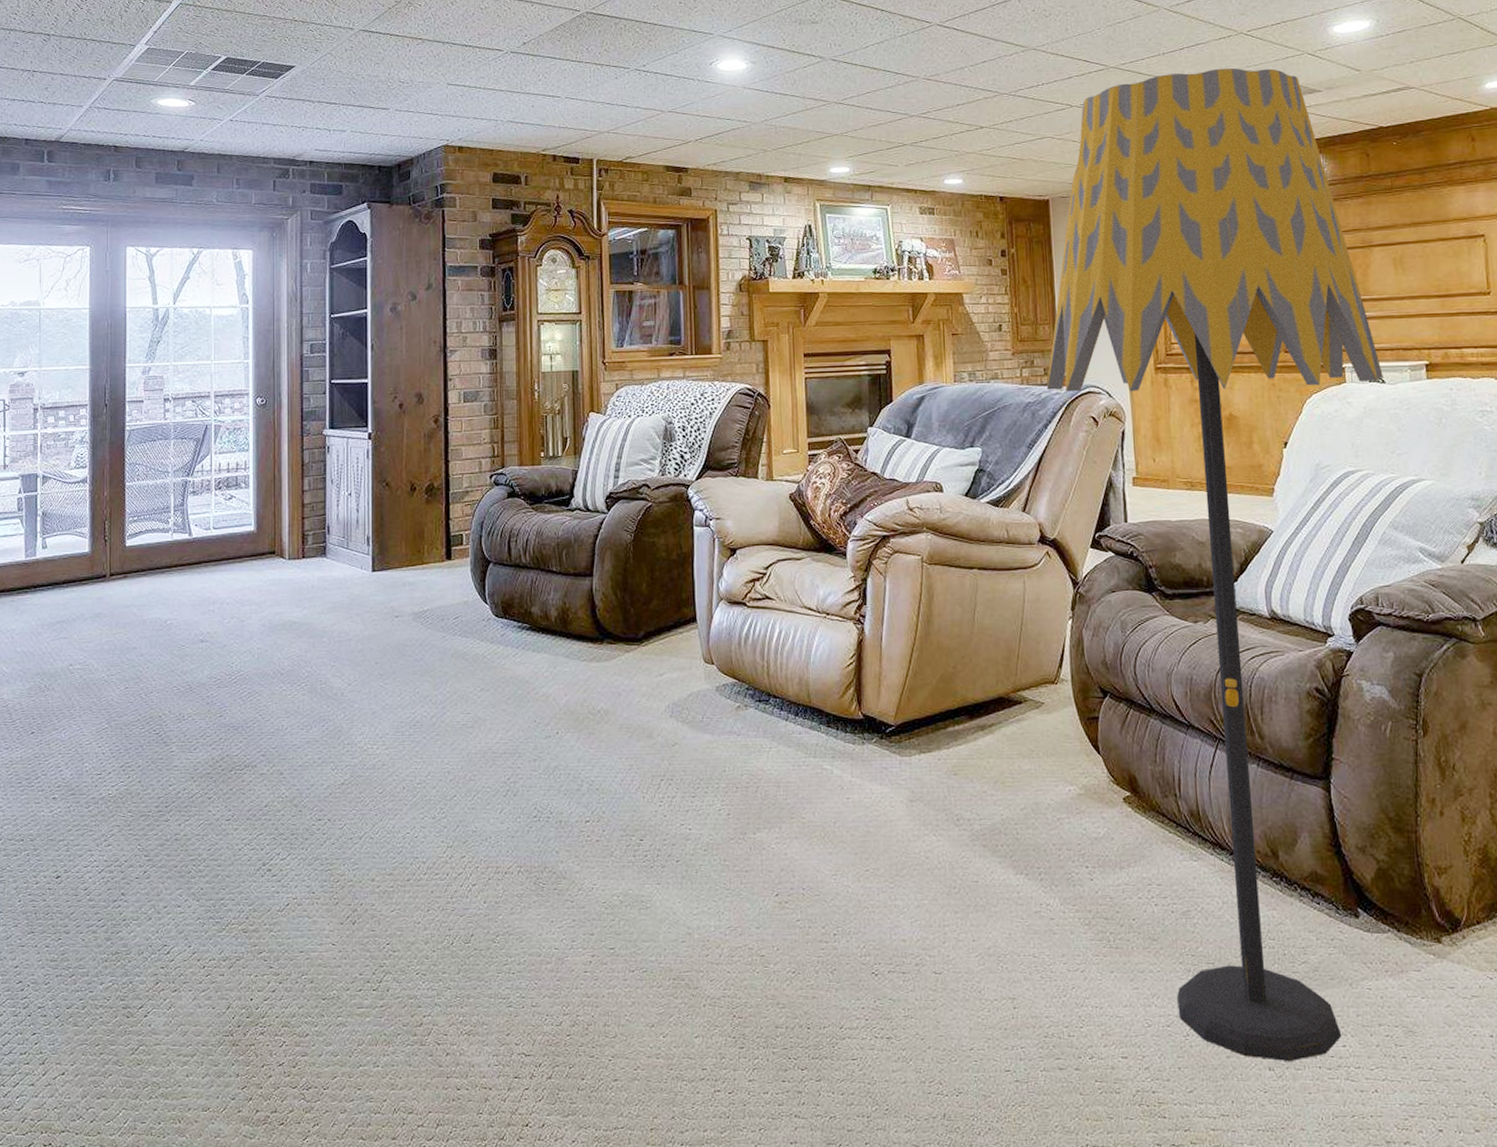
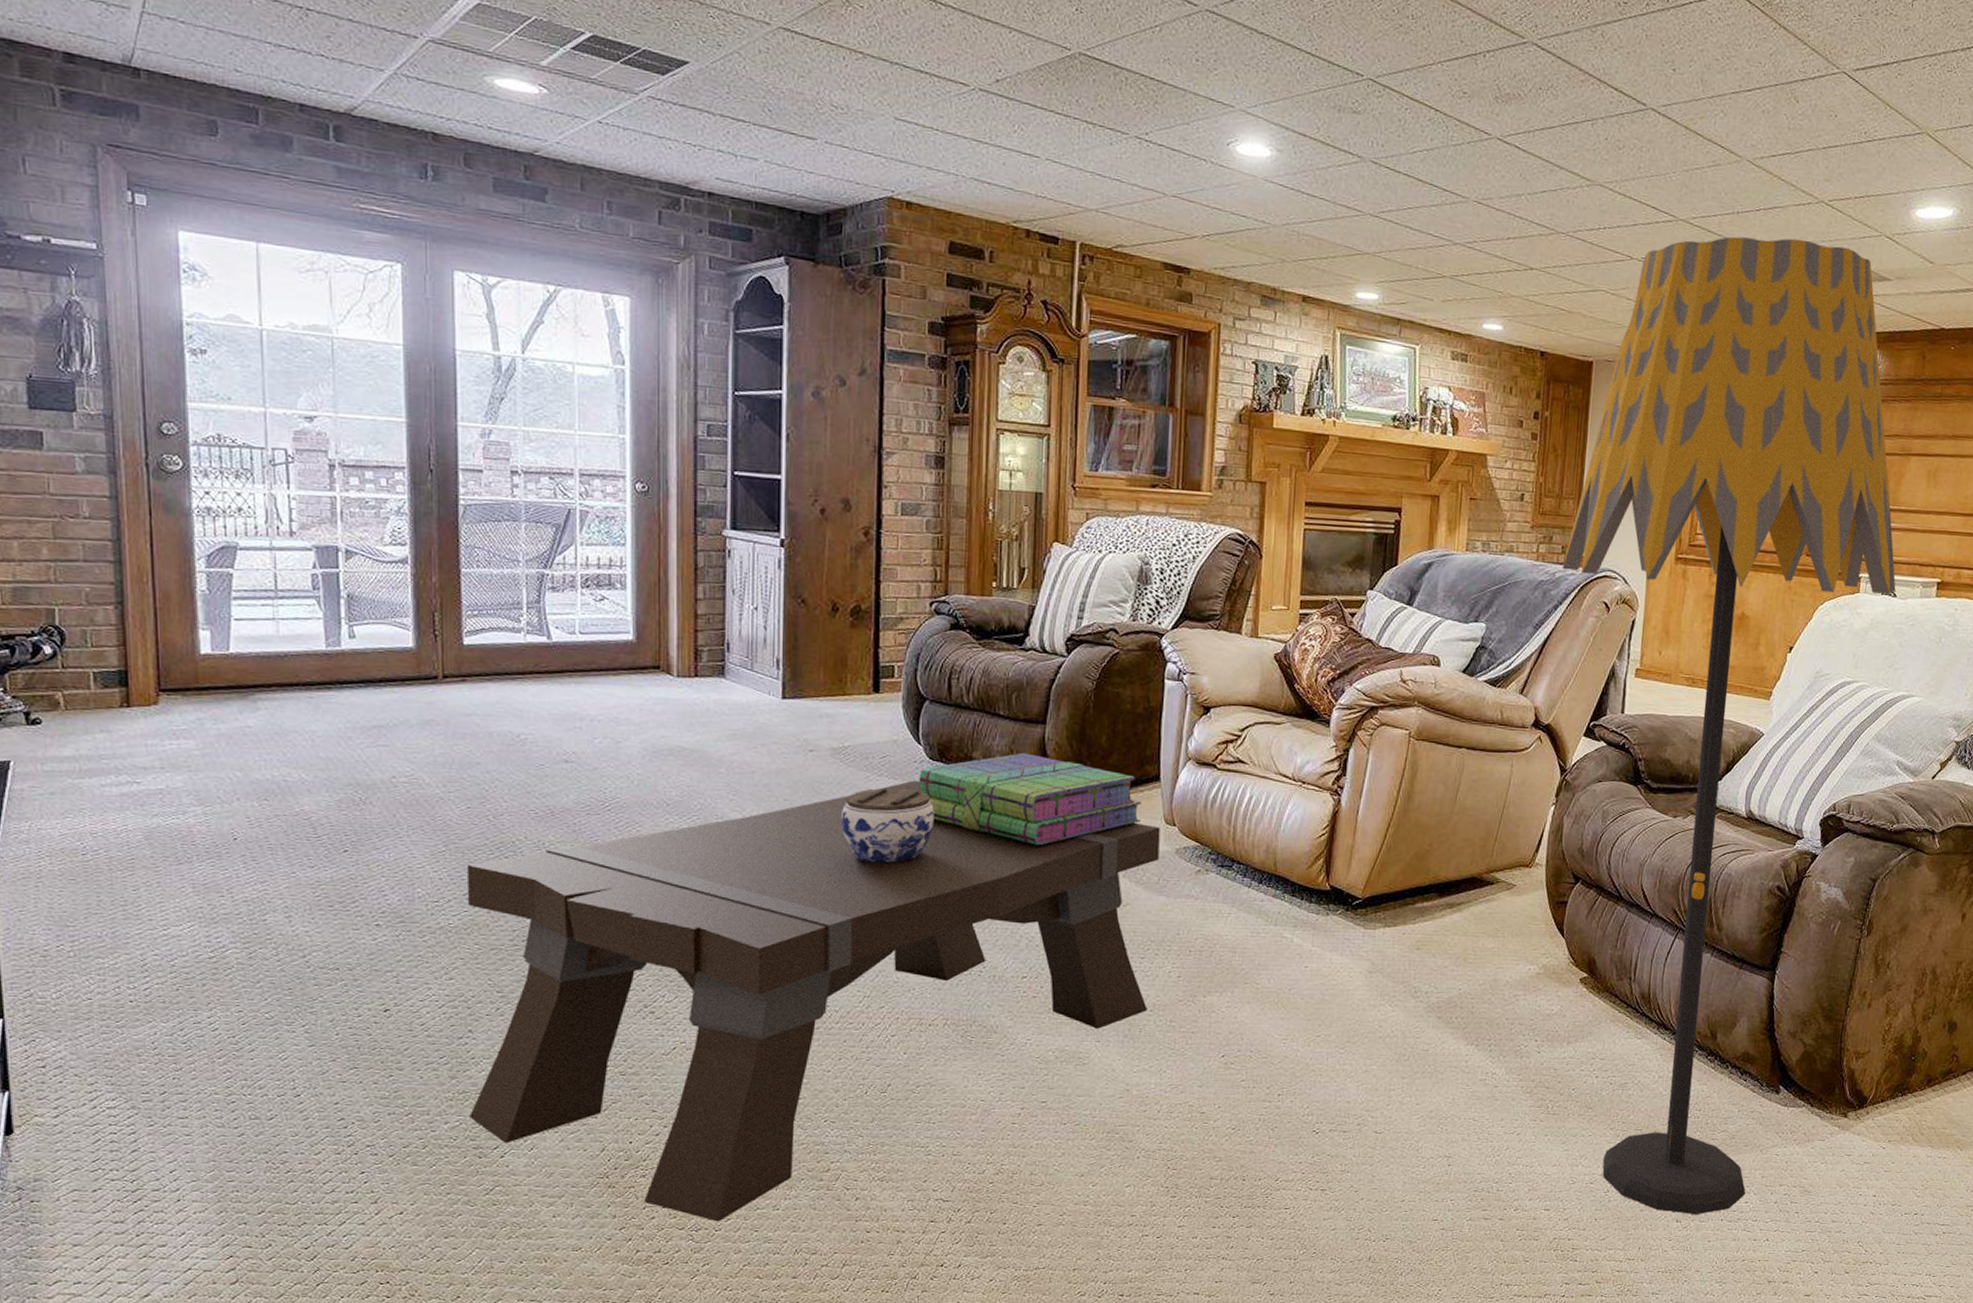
coffee table: none [120,637,702,1080] -> present [466,780,1160,1222]
jar: none [423,645,501,718] -> present [841,787,934,864]
stack of books: none [487,604,682,692] -> present [918,752,1141,846]

